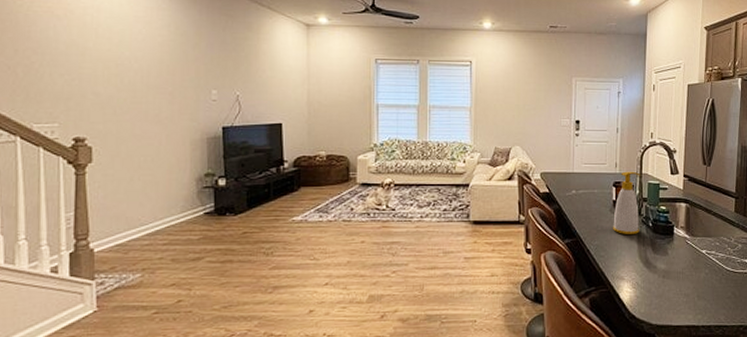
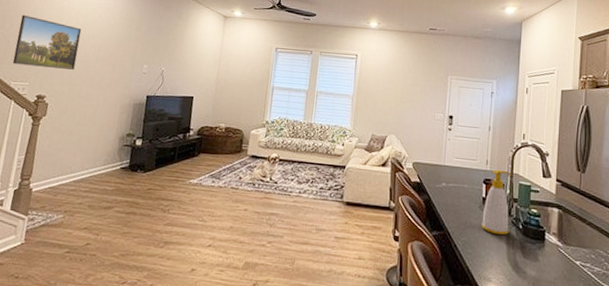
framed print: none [27,36,119,103] -> present [12,14,82,70]

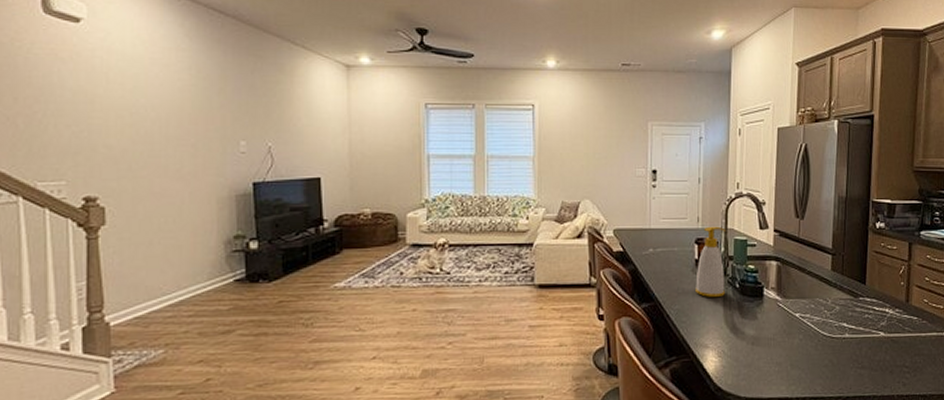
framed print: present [12,14,82,70] -> none [28,82,134,157]

